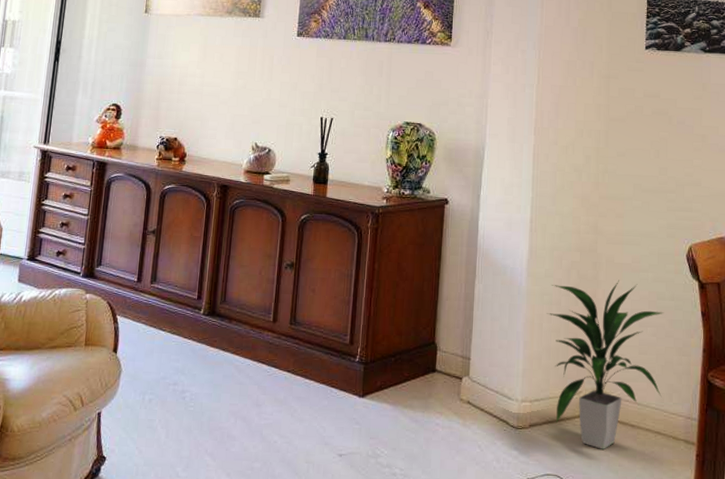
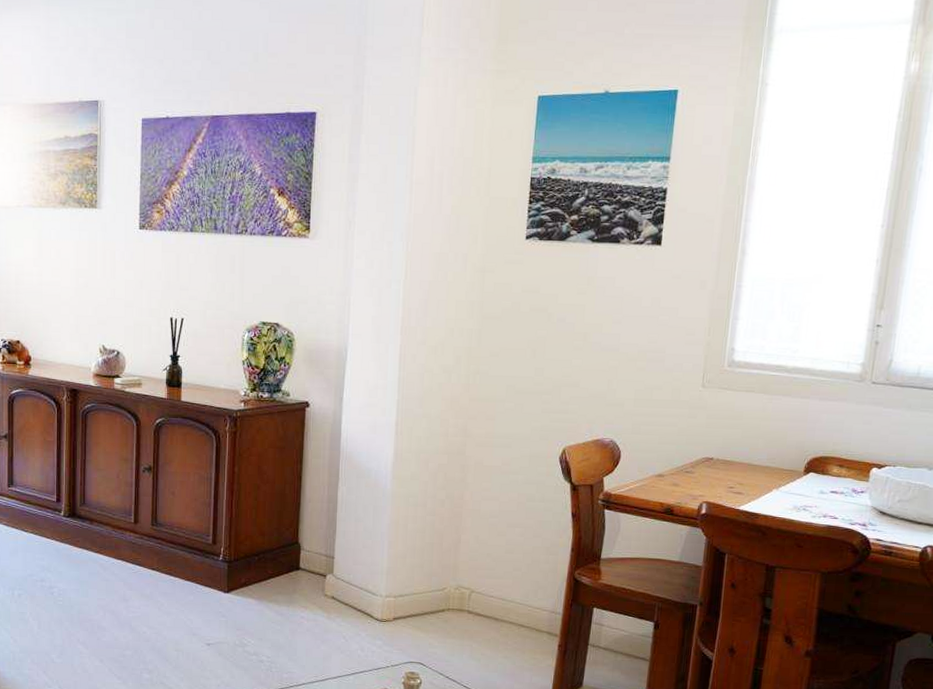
indoor plant: present [547,280,664,449] -> none [412,482,533,640]

